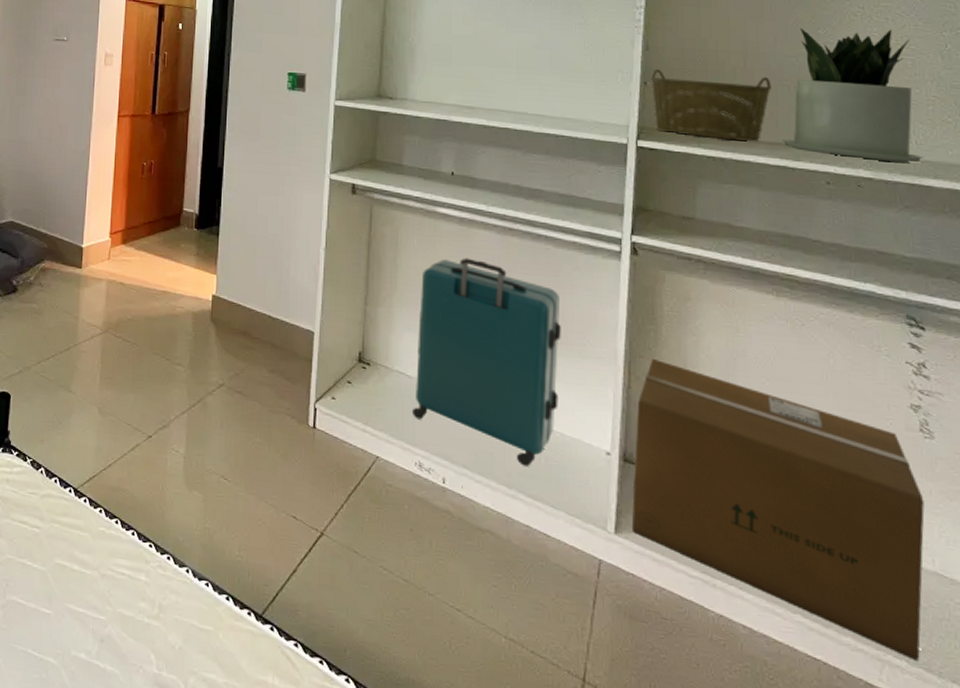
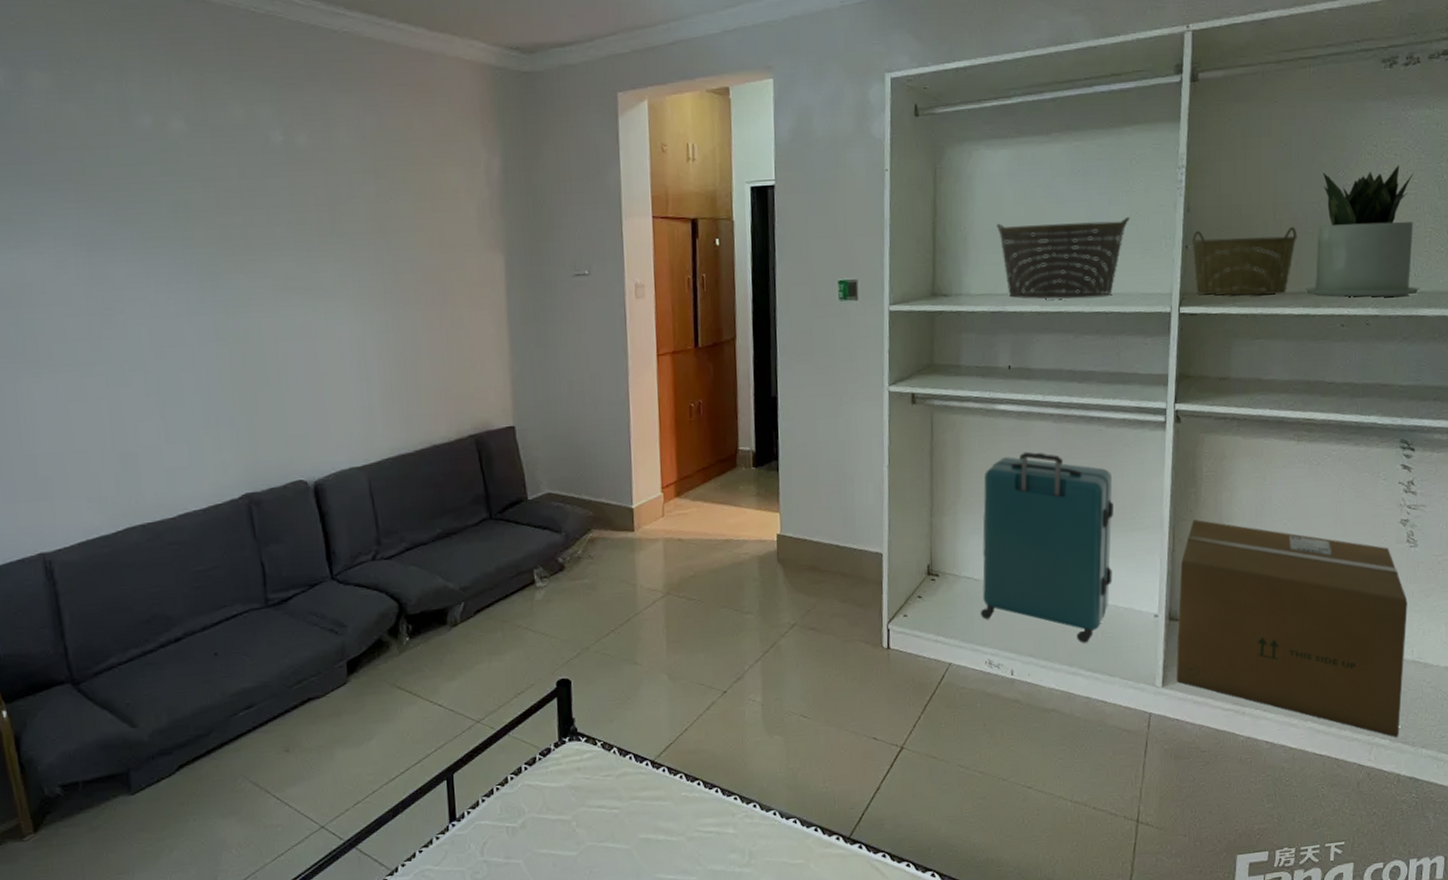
basket: none [445,39,584,121] -> present [997,216,1131,300]

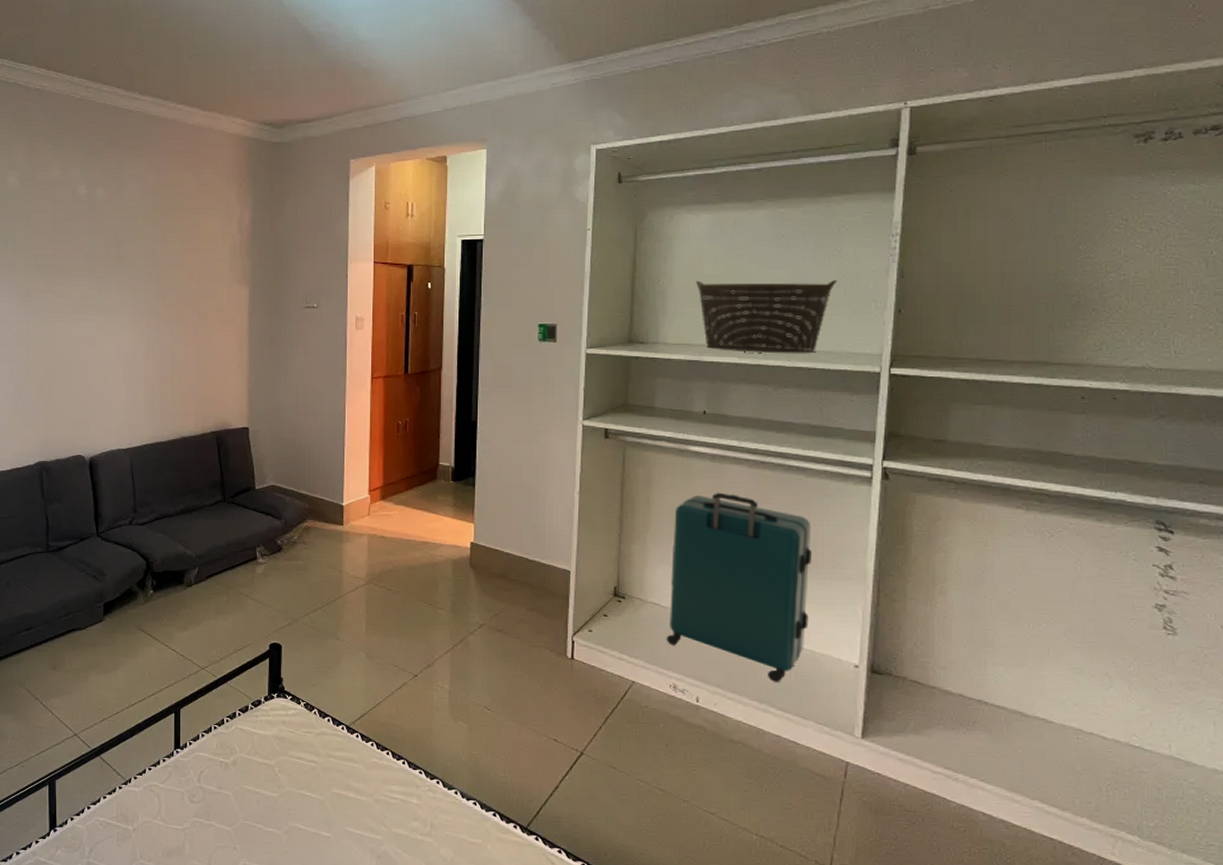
box: present [1176,519,1408,737] -> none [878,576,1164,835]
basket: present [1191,226,1297,296] -> none [905,295,1029,362]
planter: present [1305,165,1420,298] -> none [1038,239,1182,374]

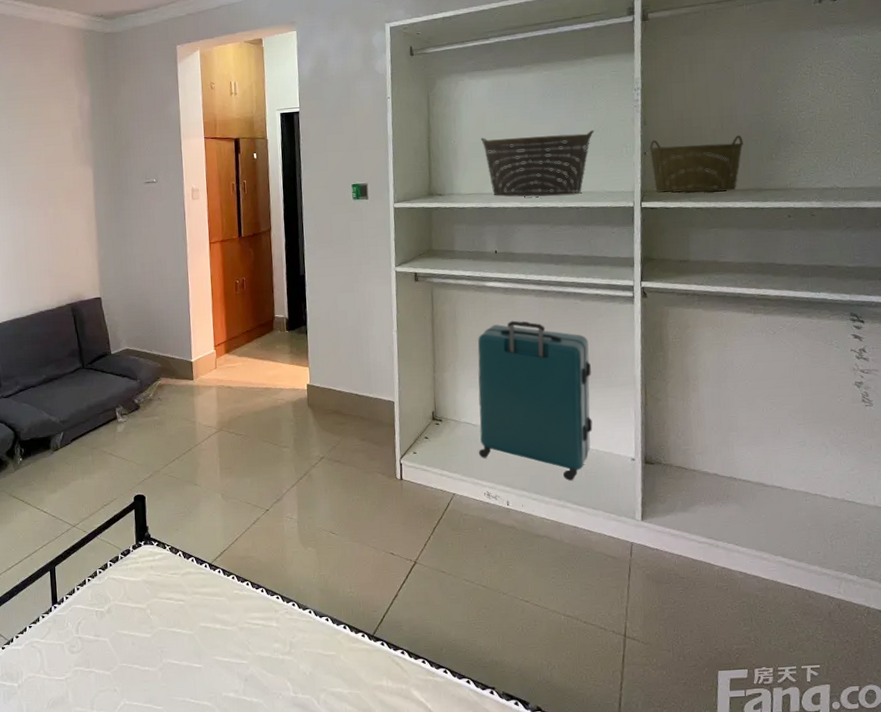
basket: none [905,295,1029,362] -> present [649,135,744,193]

